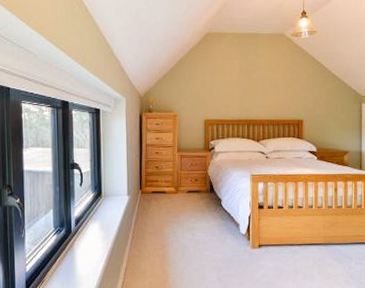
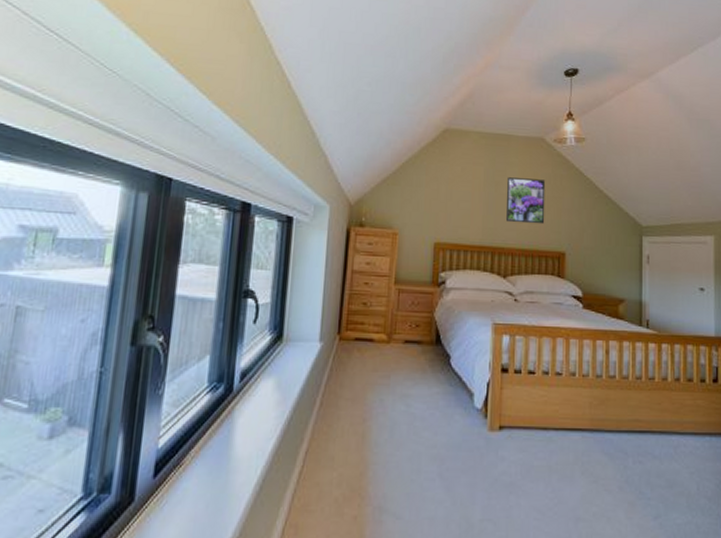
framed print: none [256,66,287,101] -> present [505,177,546,225]

